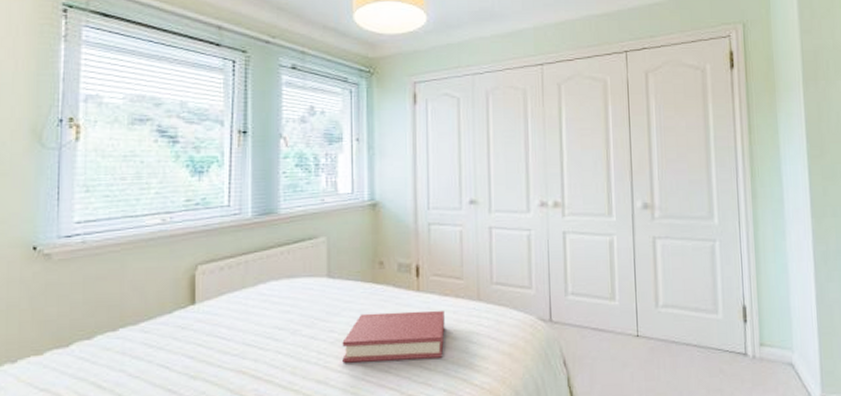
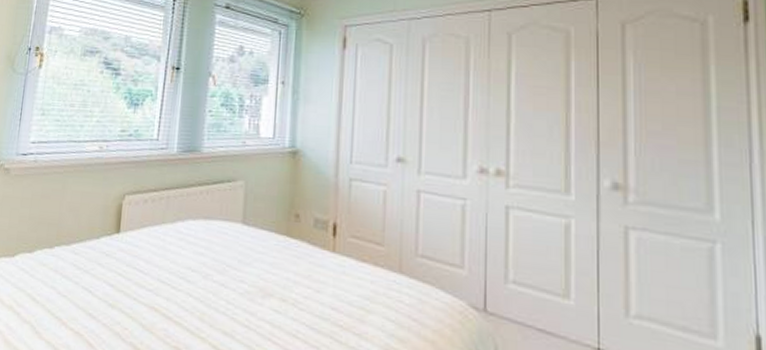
hardback book: present [342,310,445,363] -> none [250,267,361,331]

